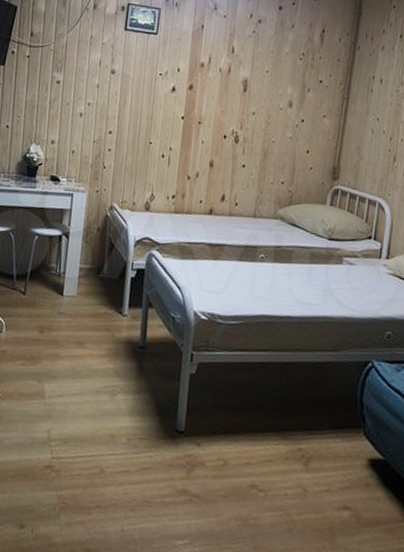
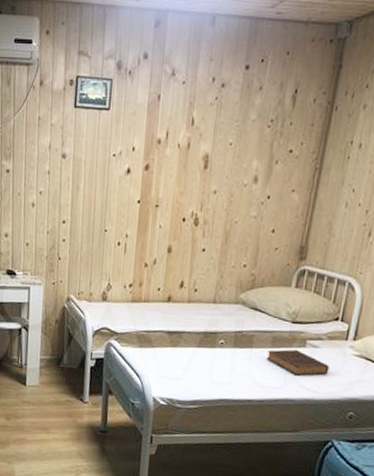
book: none [305,266,366,293] -> present [266,349,329,376]

